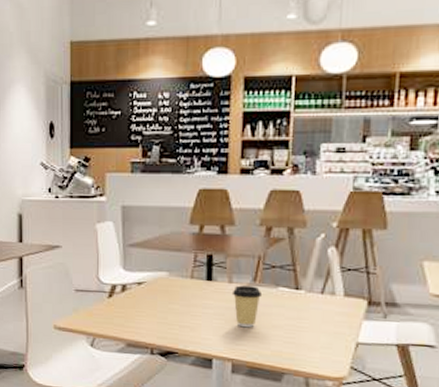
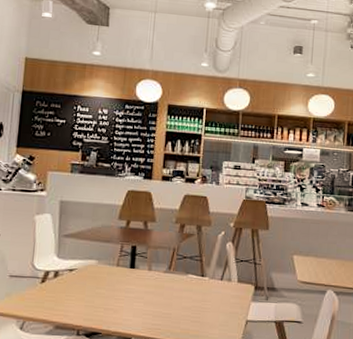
coffee cup: present [231,285,263,328] -> none [150,272,176,310]

